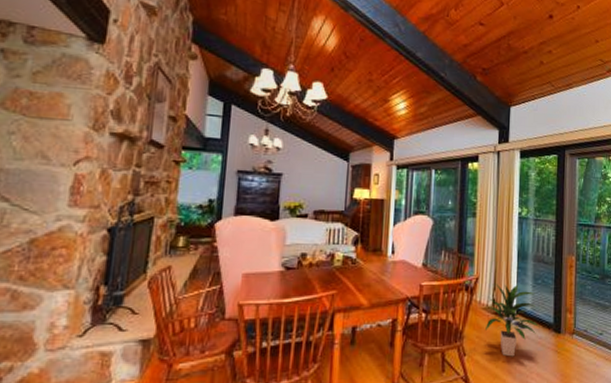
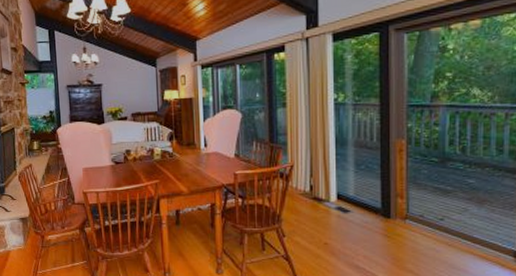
indoor plant: present [486,284,540,357] -> none [304,171,365,239]

